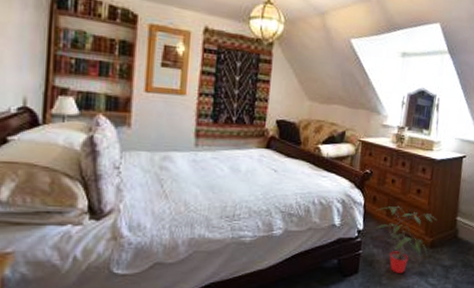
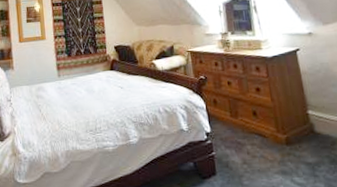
potted plant: present [376,205,437,273] -> none [219,105,286,173]

